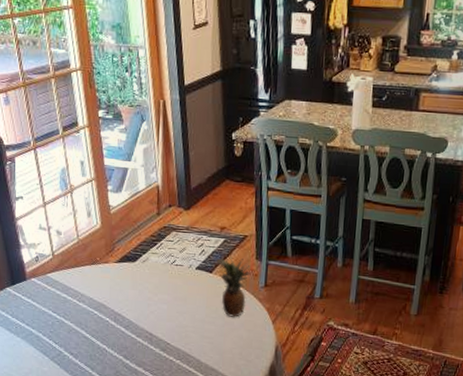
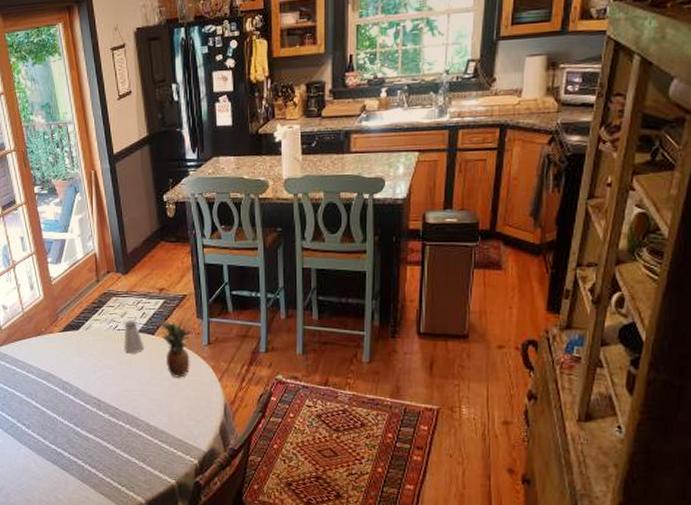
saltshaker: none [180,257,201,290] -> present [124,321,144,354]

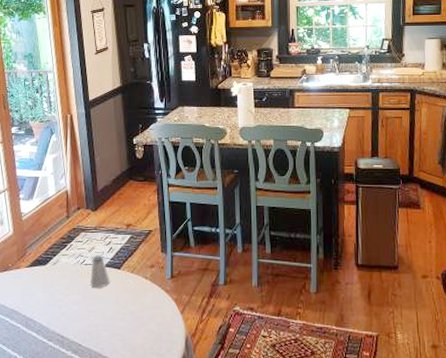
fruit: present [156,317,192,378] -> none [122,252,156,311]

